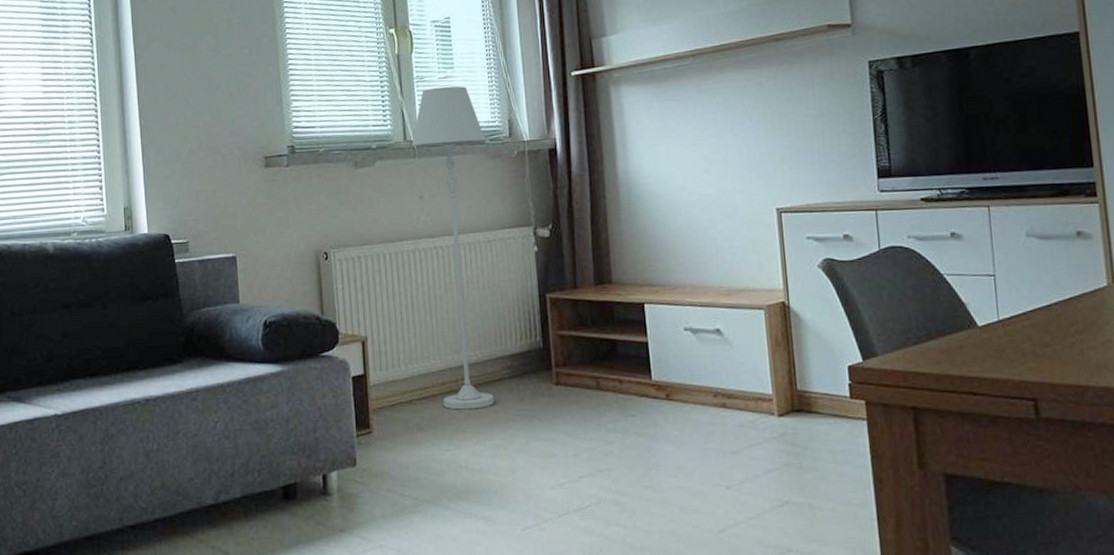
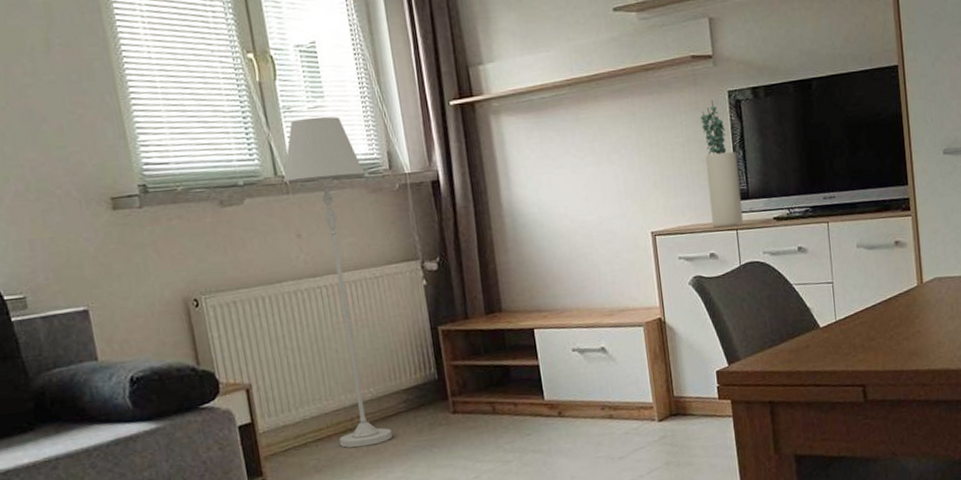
vase: none [836,70,885,208] -> present [701,99,744,228]

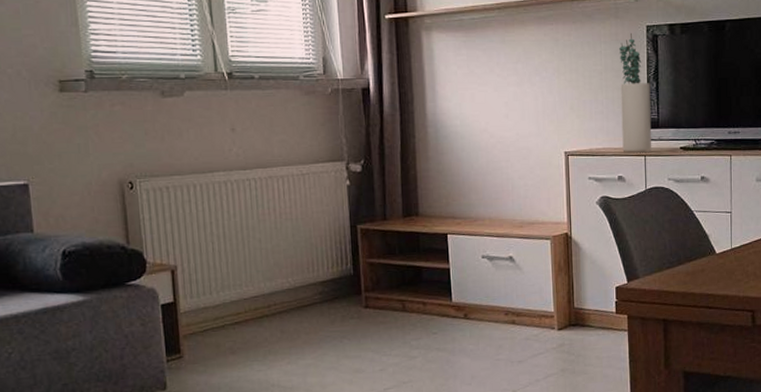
floor lamp: present [283,116,393,448] -> none [223,20,306,334]

